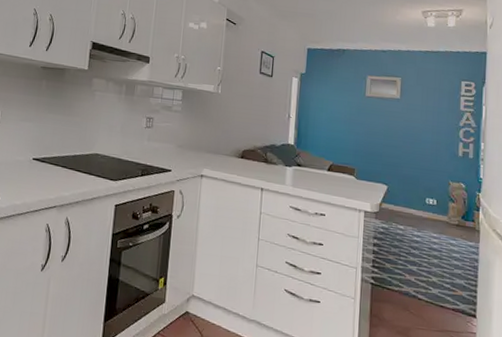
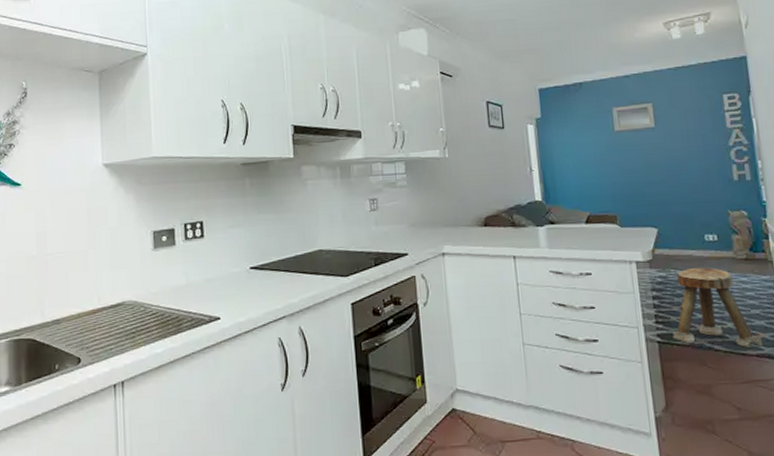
stool: none [384,225,460,303] -> present [672,267,764,347]

